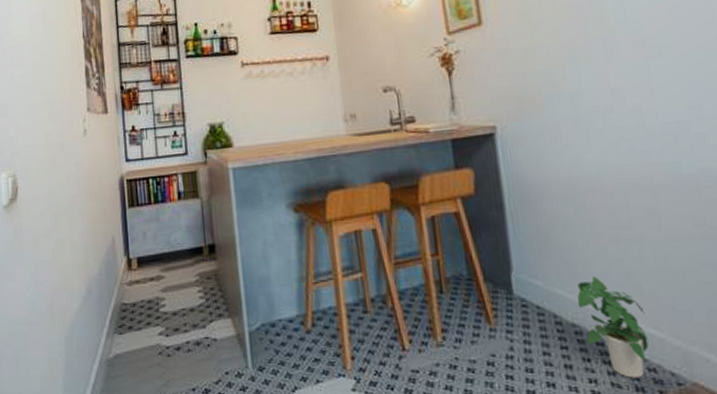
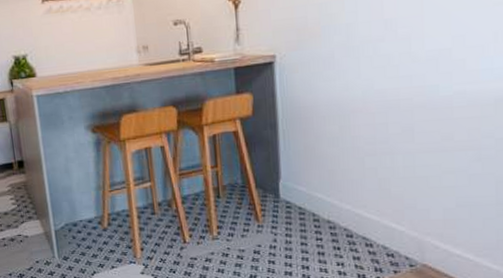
potted plant: present [577,277,650,378] -> none [333,183,391,262]

